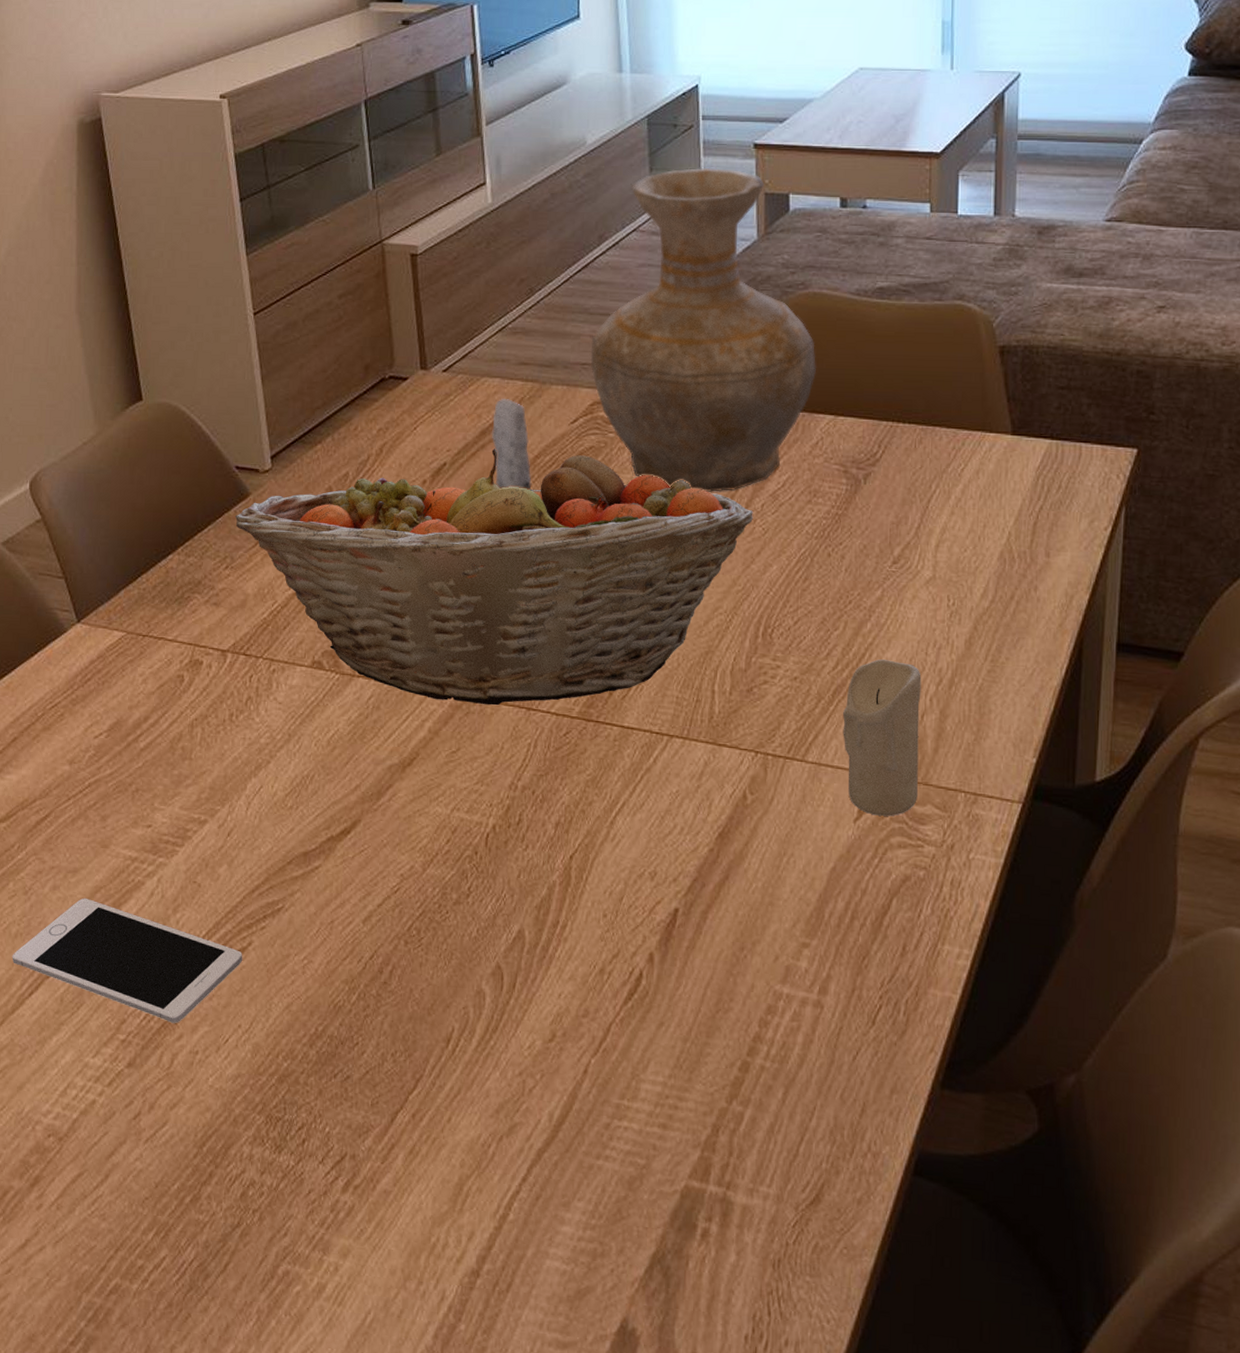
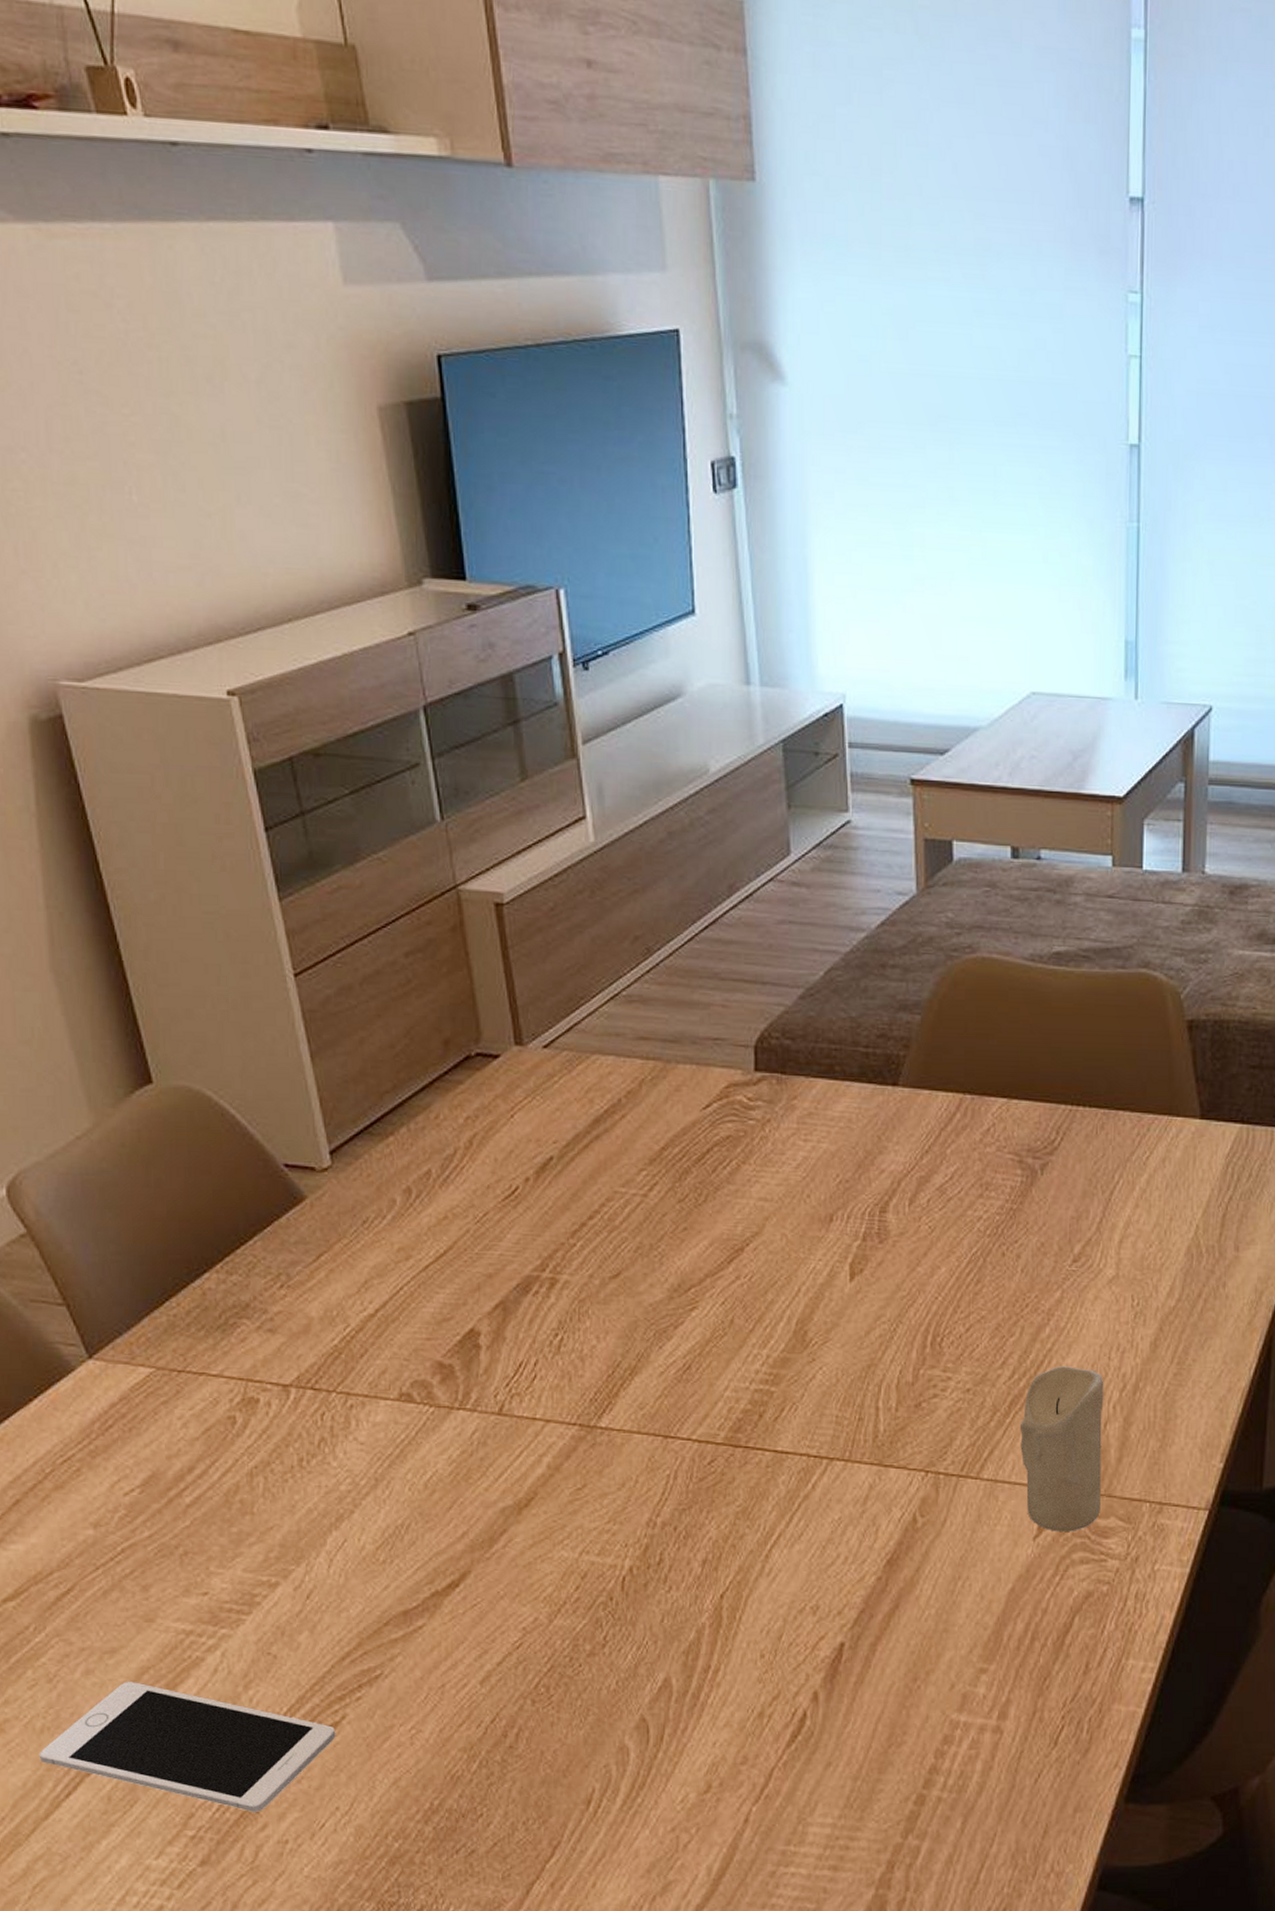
fruit basket: present [235,449,753,705] -> none [287,1139,918,1435]
candle: present [491,399,534,491] -> none [606,1080,662,1188]
vase: present [590,168,817,492] -> none [723,806,987,1187]

